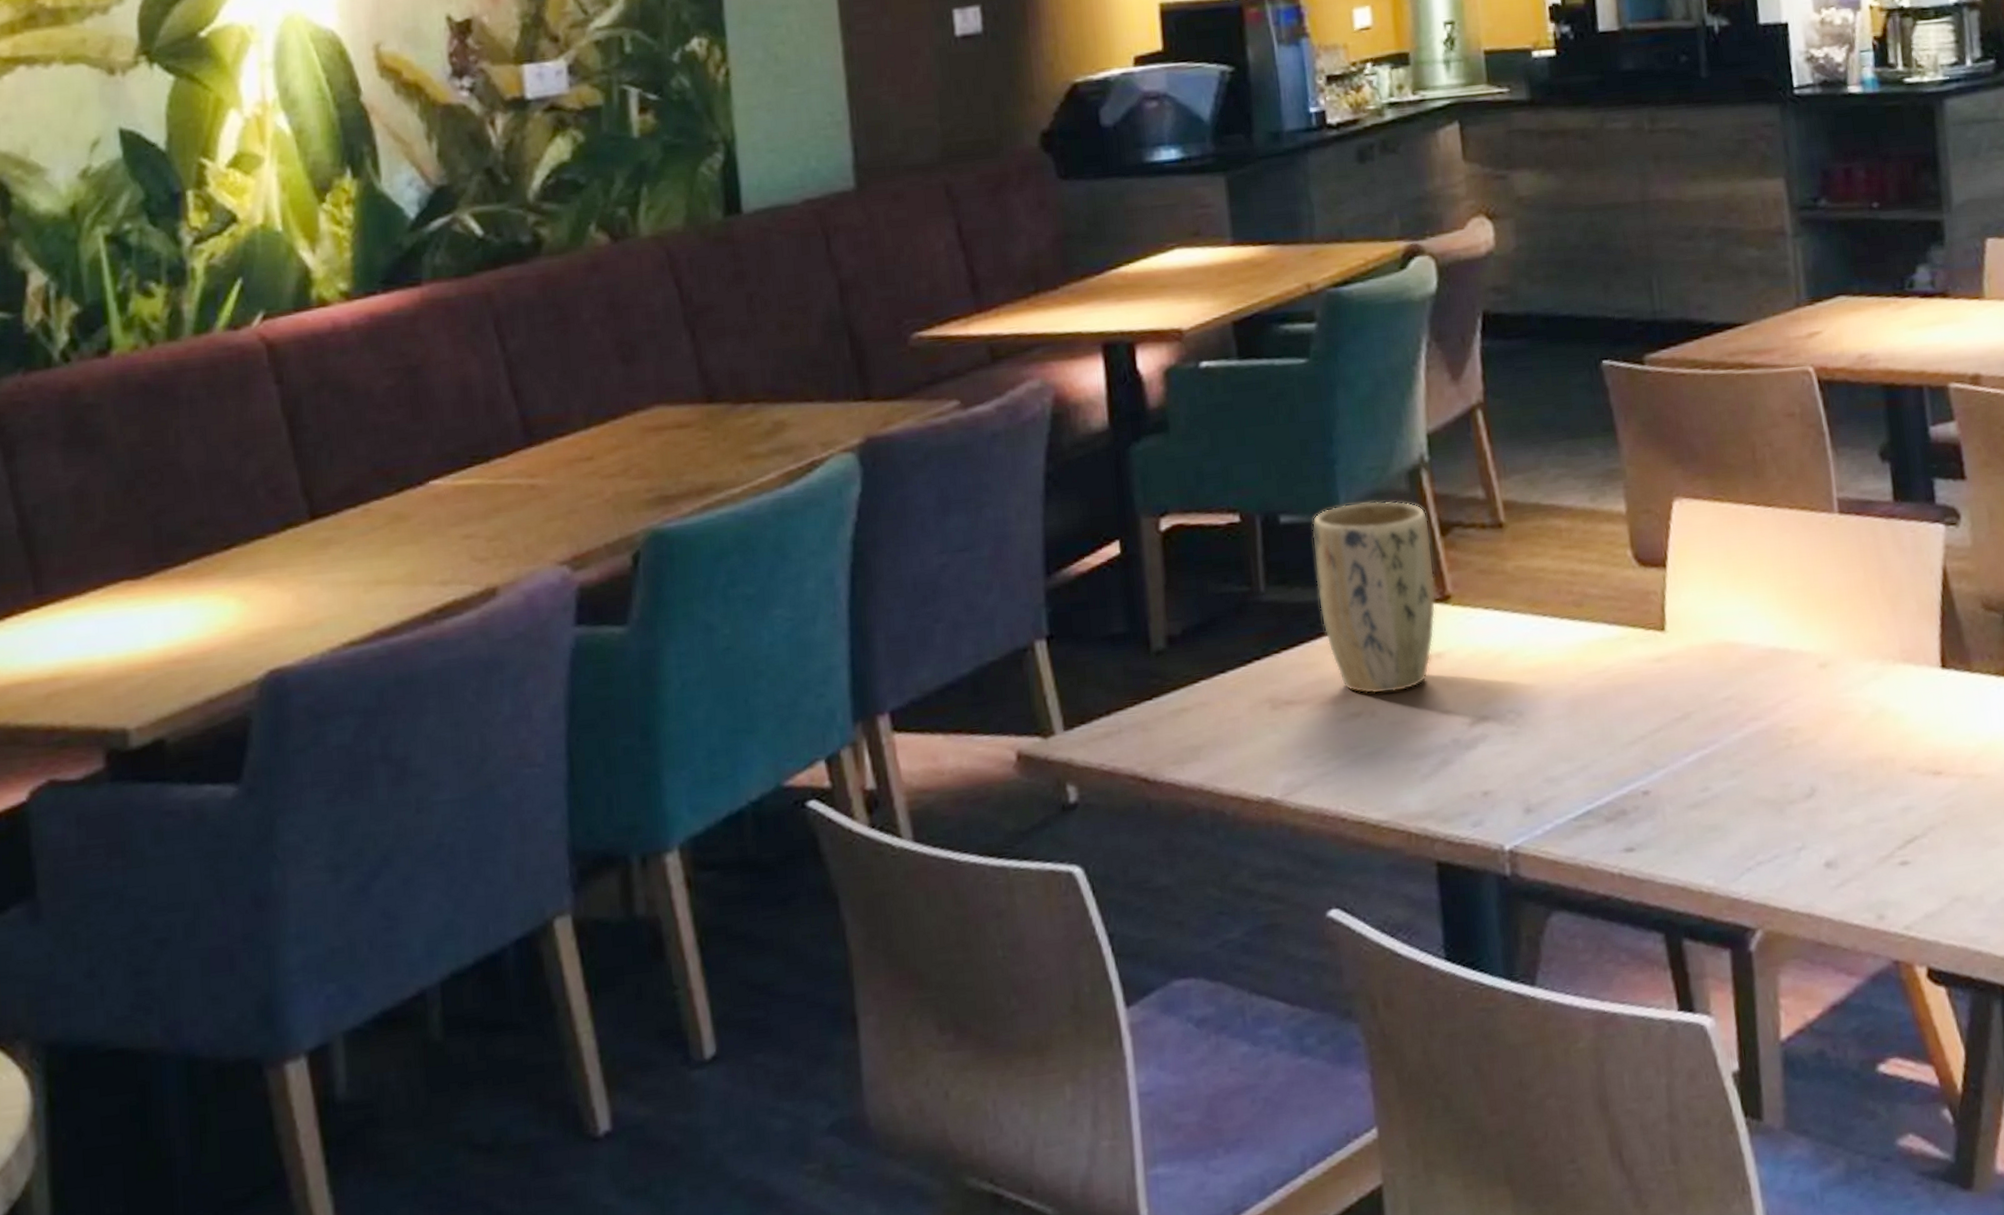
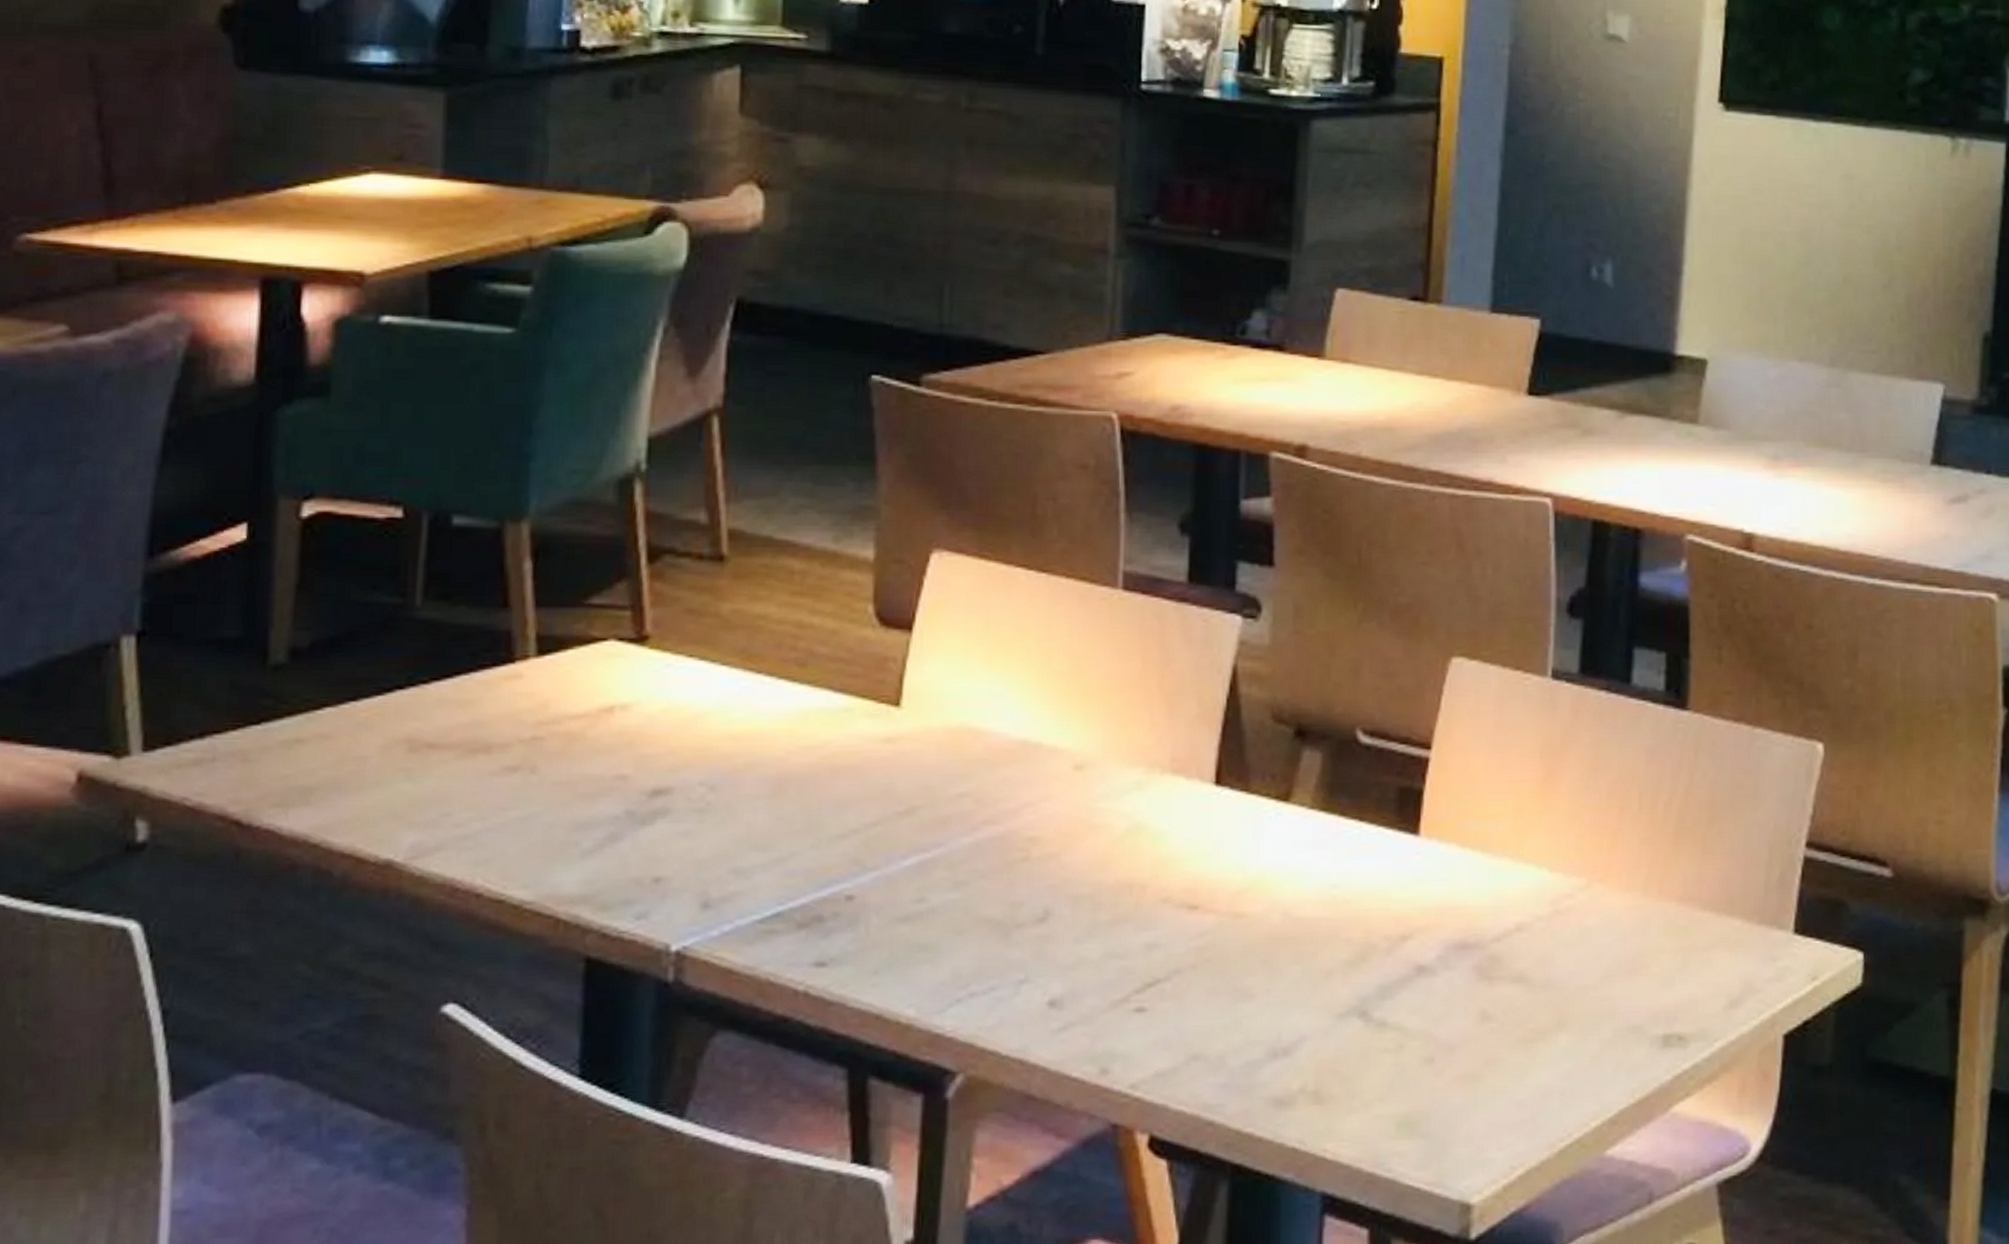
plant pot: present [1312,500,1436,694] -> none [485,510,636,747]

